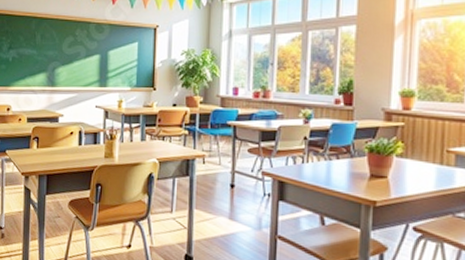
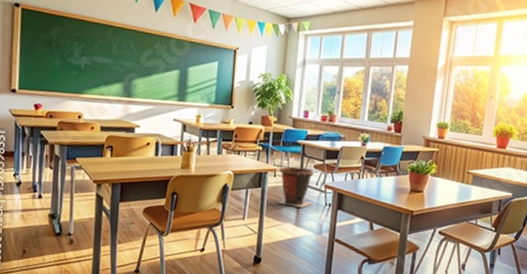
waste bin: none [209,151,249,199] -> present [278,166,314,208]

